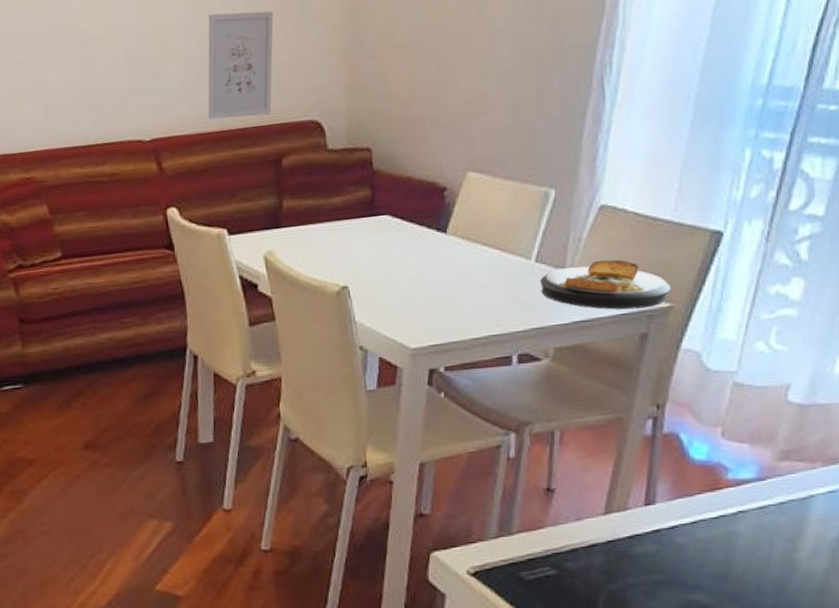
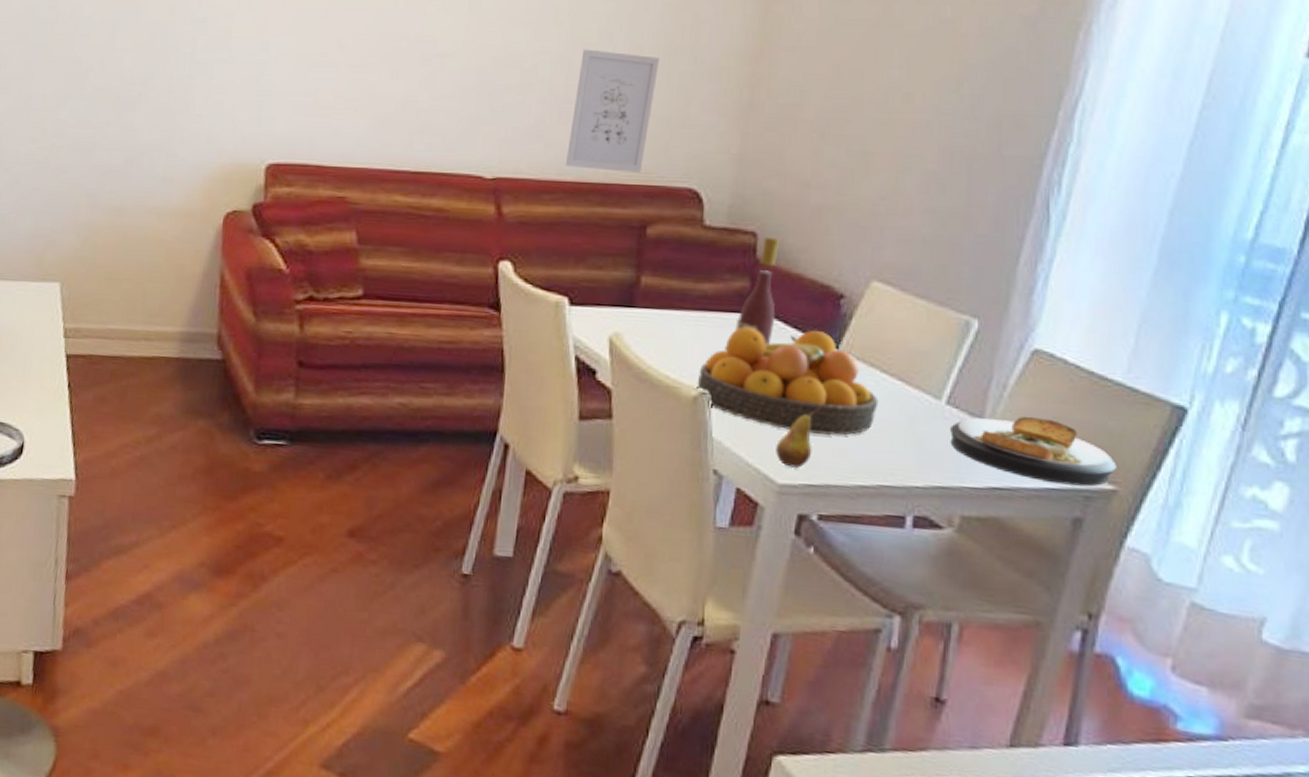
fruit bowl: none [338,220,483,305] -> present [697,326,879,436]
wine bottle: none [363,149,394,240] -> present [735,236,779,345]
fruit: none [406,279,440,334] -> present [776,404,824,468]

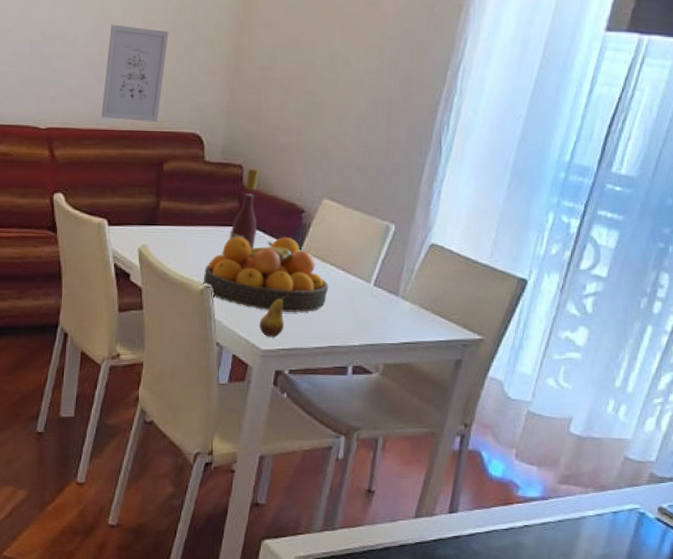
plate: present [950,416,1117,487] -> none [377,291,483,338]

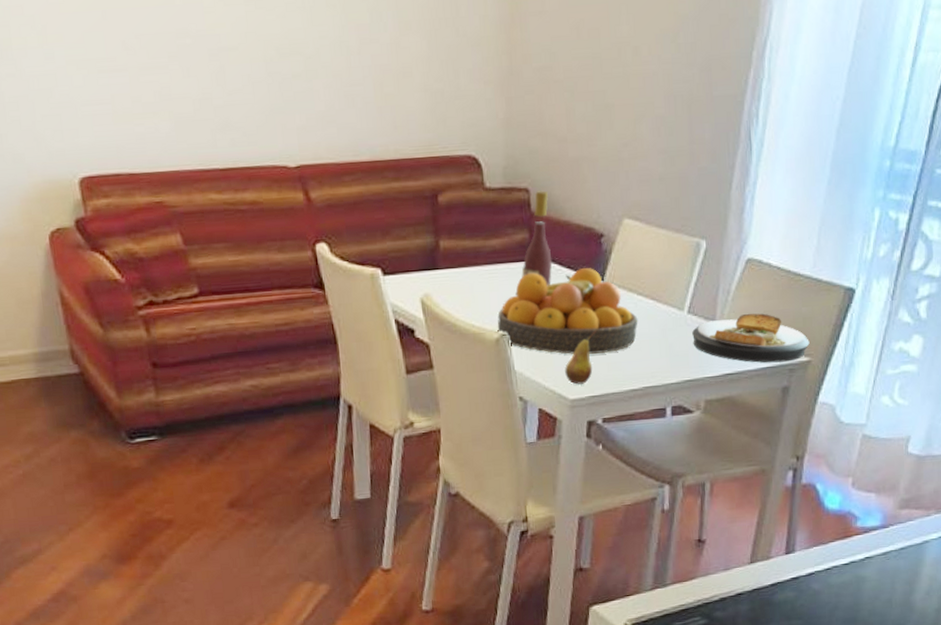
wall art: present [101,24,169,123] -> none [357,30,428,148]
plate: none [377,291,483,338] -> present [692,313,810,363]

